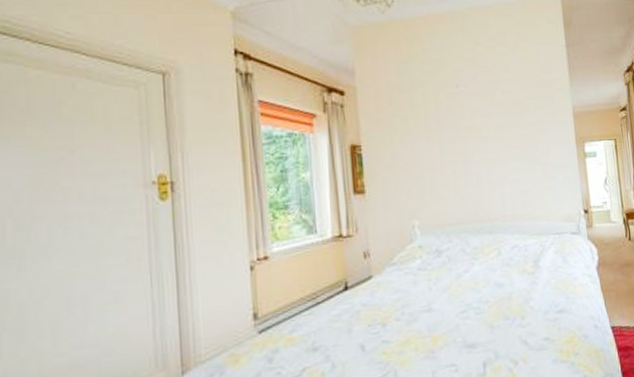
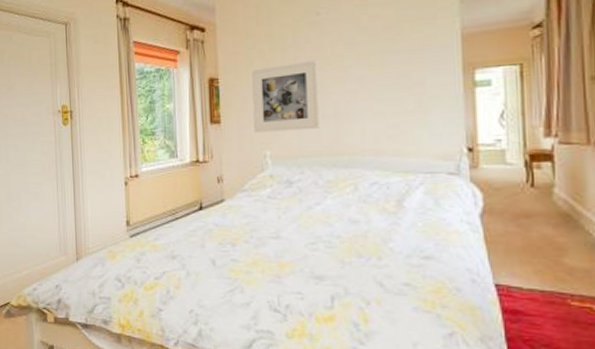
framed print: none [396,130,465,203] -> present [252,60,321,133]

